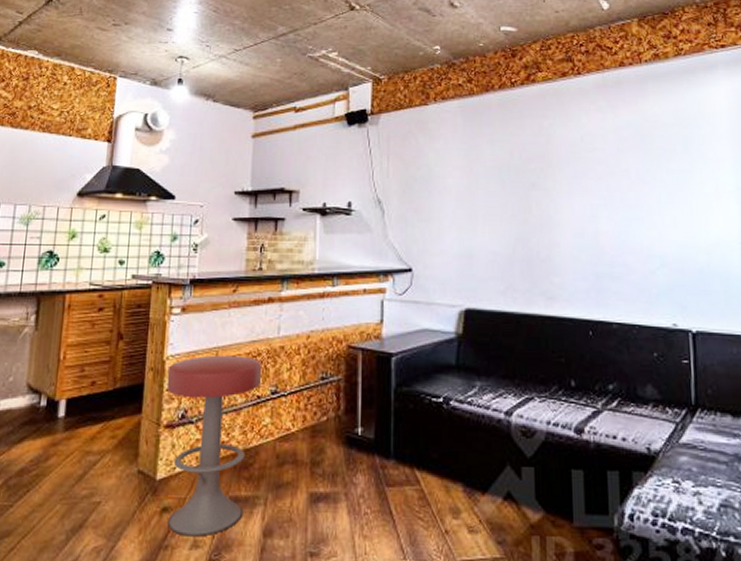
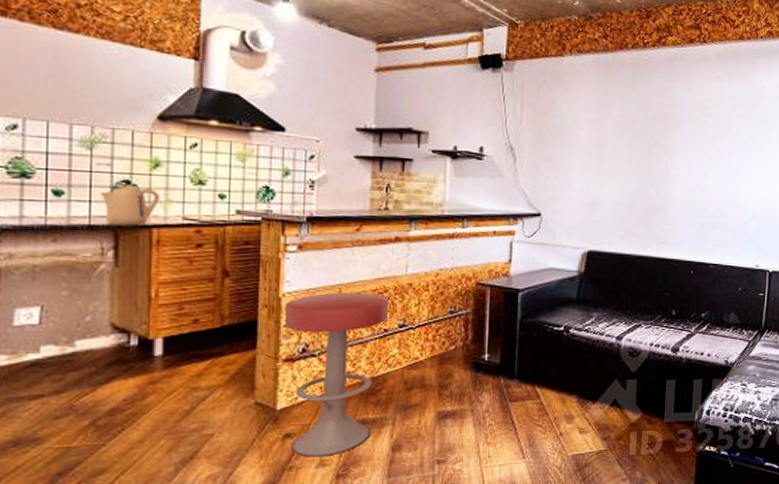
kettle: none [30,254,74,293] -> present [99,184,161,227]

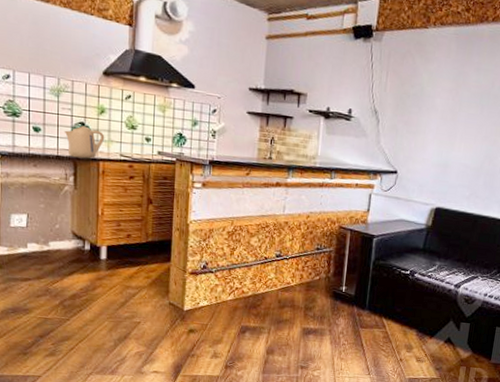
bar stool: present [284,292,389,457] -> none [190,223,270,351]

